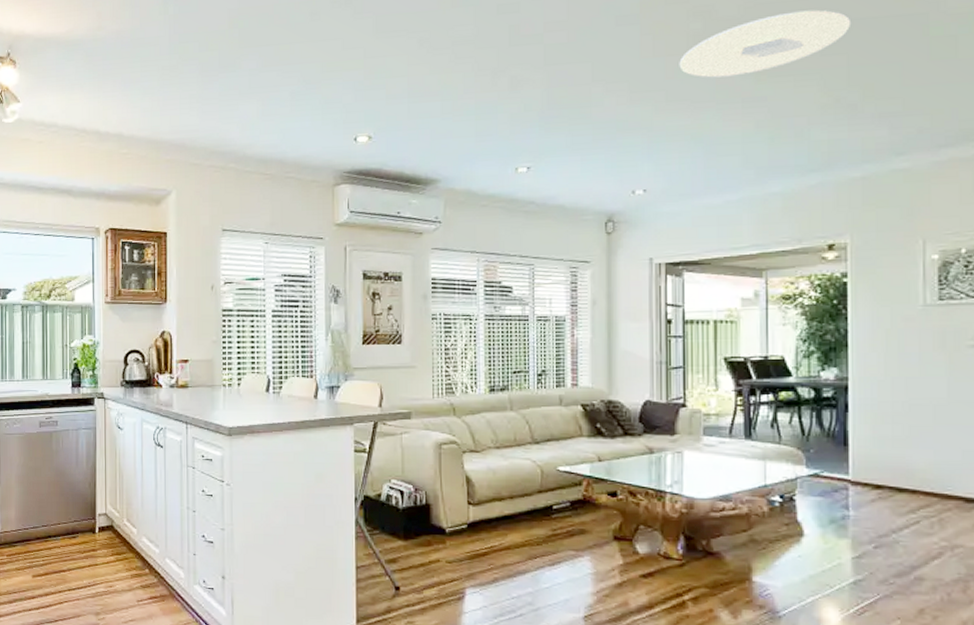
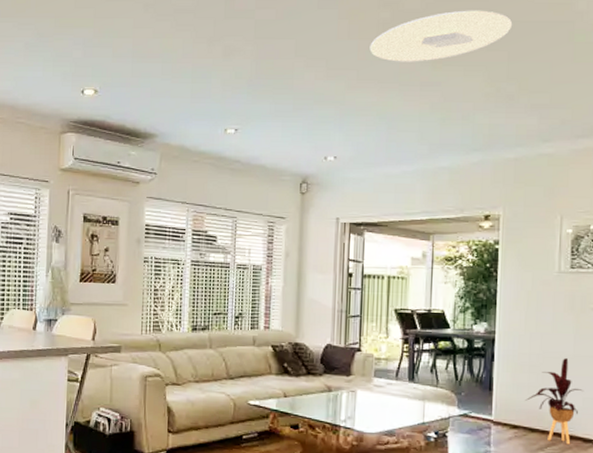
house plant: none [890,404,962,506] -> present [526,357,583,445]

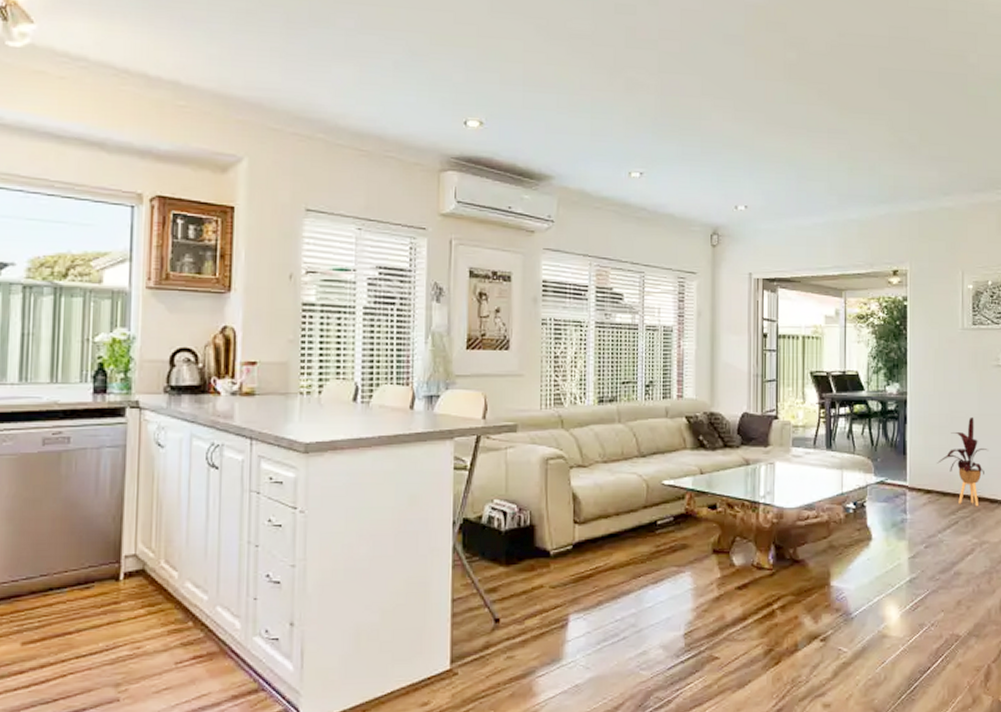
ceiling light: present [369,10,513,62] -> none [777,56,912,108]

